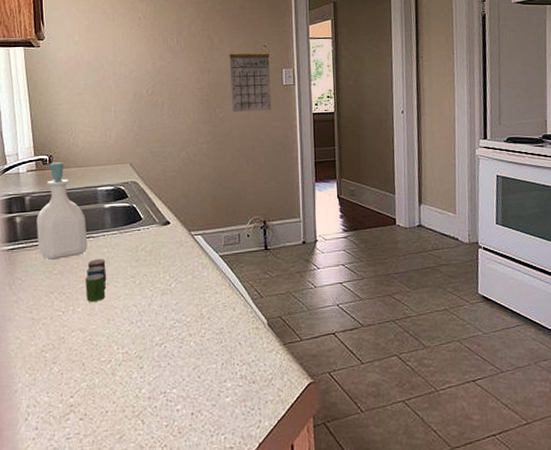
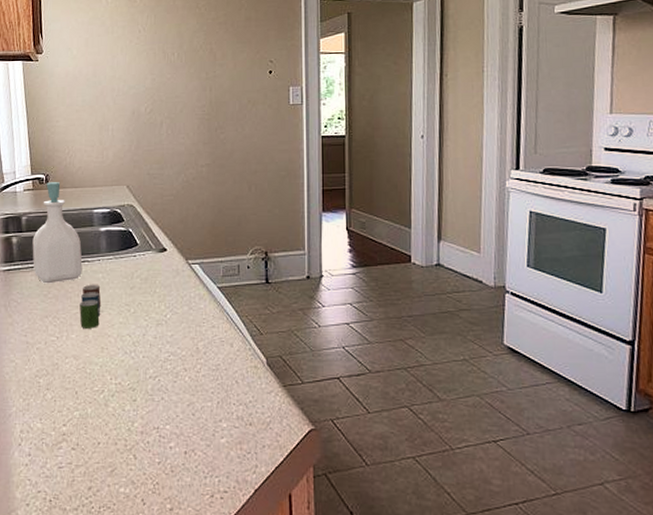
calendar: present [229,52,271,112] -> none [232,68,277,133]

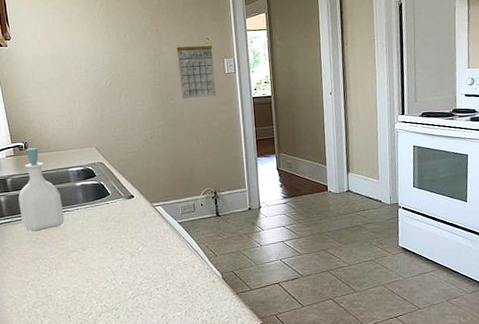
cup: present [79,285,101,329] -> none [65,229,83,265]
calendar: none [232,68,277,133] -> present [176,45,216,99]

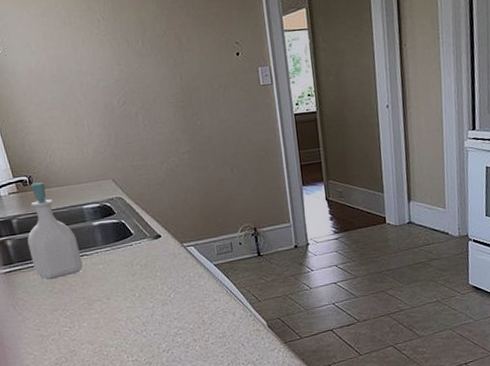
calendar: present [176,45,216,99] -> none [200,50,251,118]

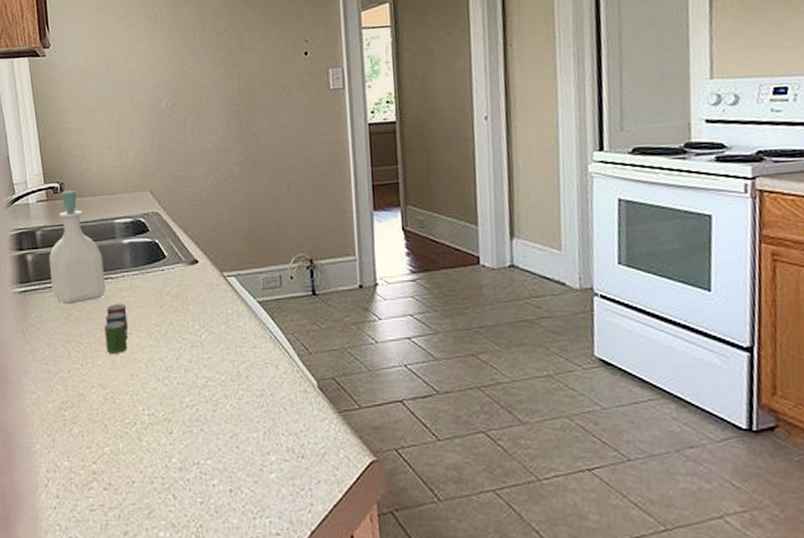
cup: none [86,276,108,317] -> present [105,304,128,354]

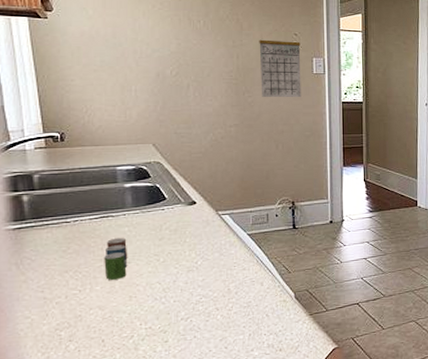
soap bottle: present [49,191,106,305] -> none [47,140,106,240]
calendar: none [263,50,316,125] -> present [259,38,301,97]

